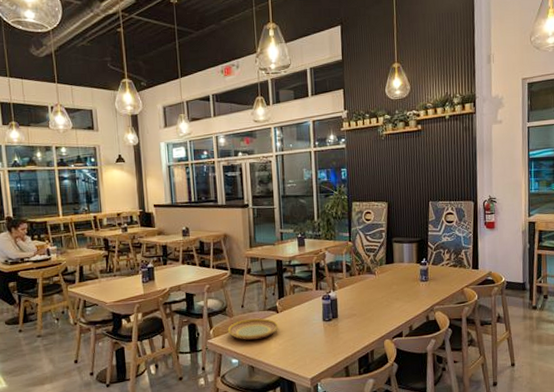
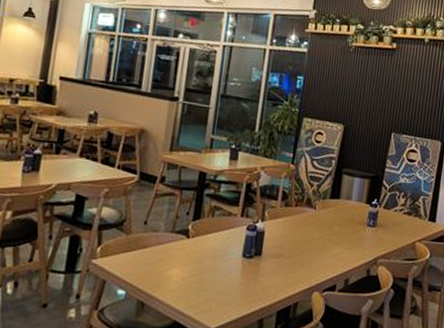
plate: present [227,318,278,340] -> none [119,240,186,269]

